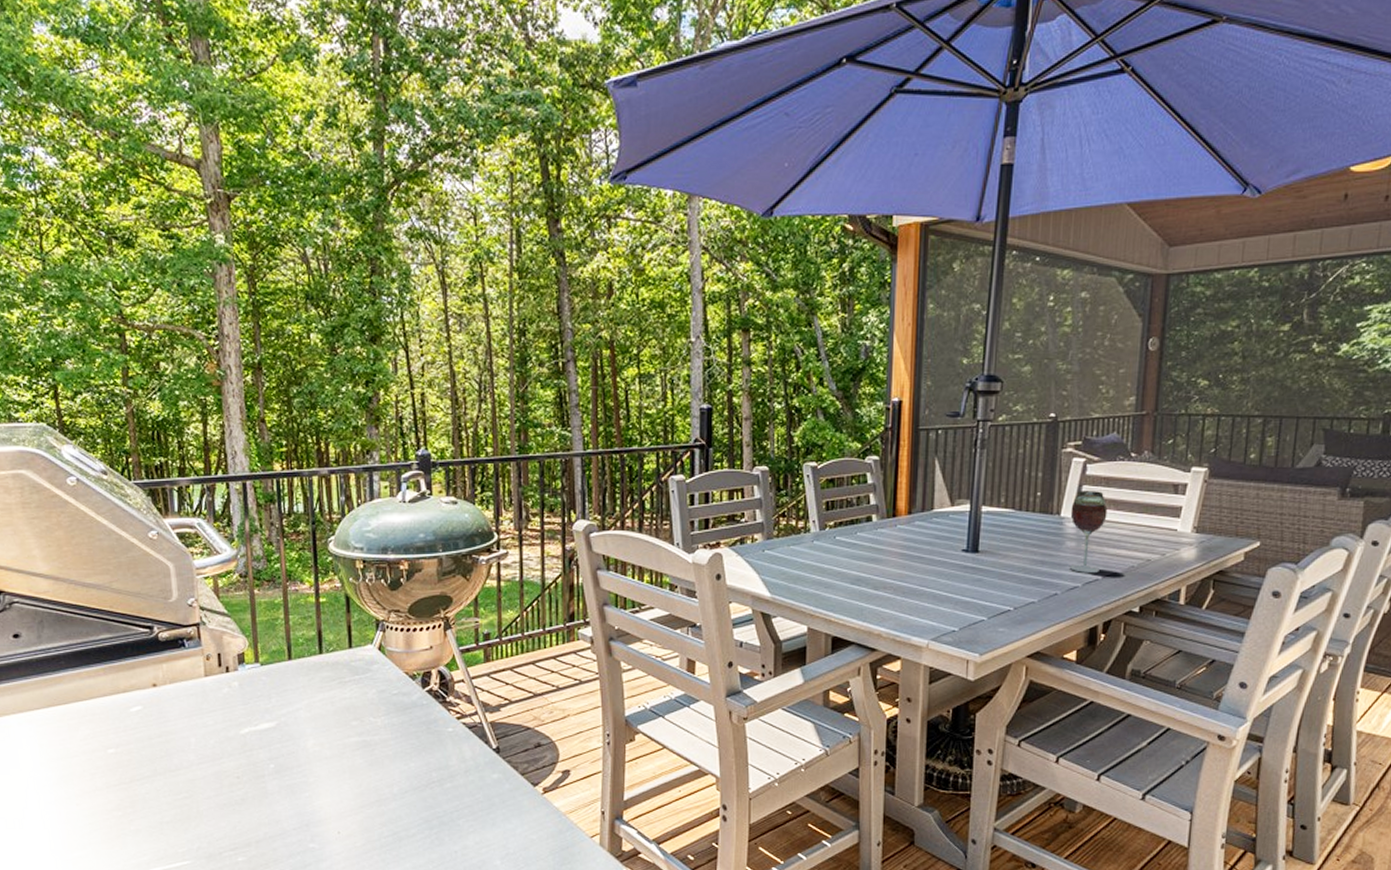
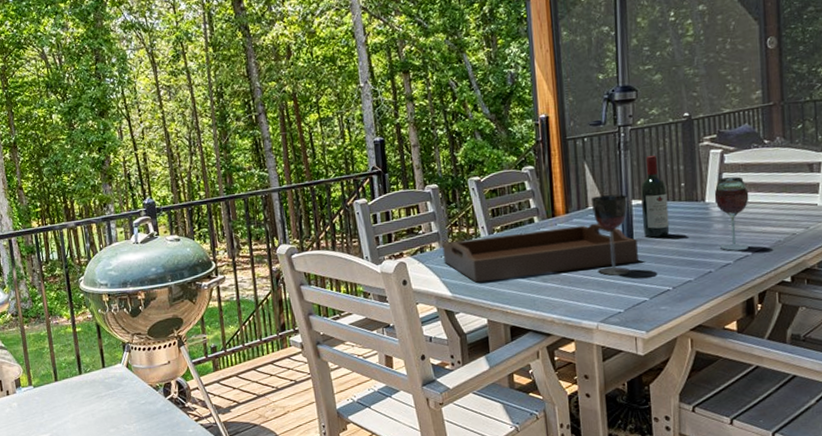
serving tray: none [766,528,983,584] -> present [442,223,638,283]
wineglass: none [935,498,978,589] -> present [590,194,631,276]
wine bottle: none [989,457,1021,551] -> present [640,155,670,238]

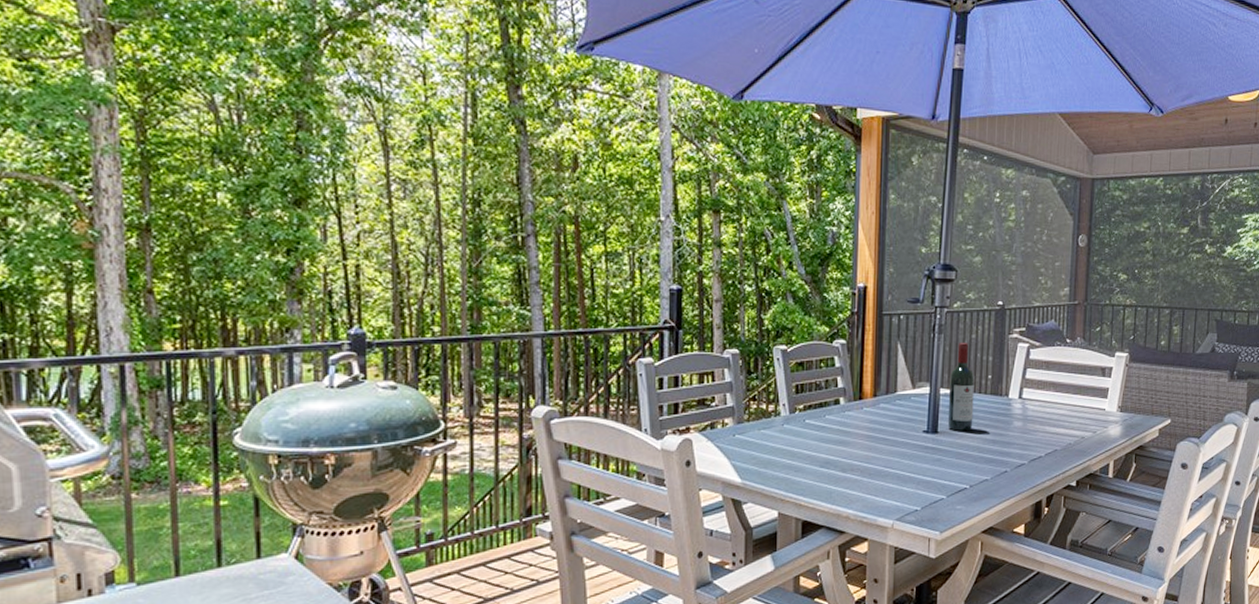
serving tray: present [442,223,638,283] -> none [737,410,942,469]
wineglass: present [590,194,631,276] -> none [899,381,937,469]
wineglass: present [714,176,749,251] -> none [1017,374,1048,451]

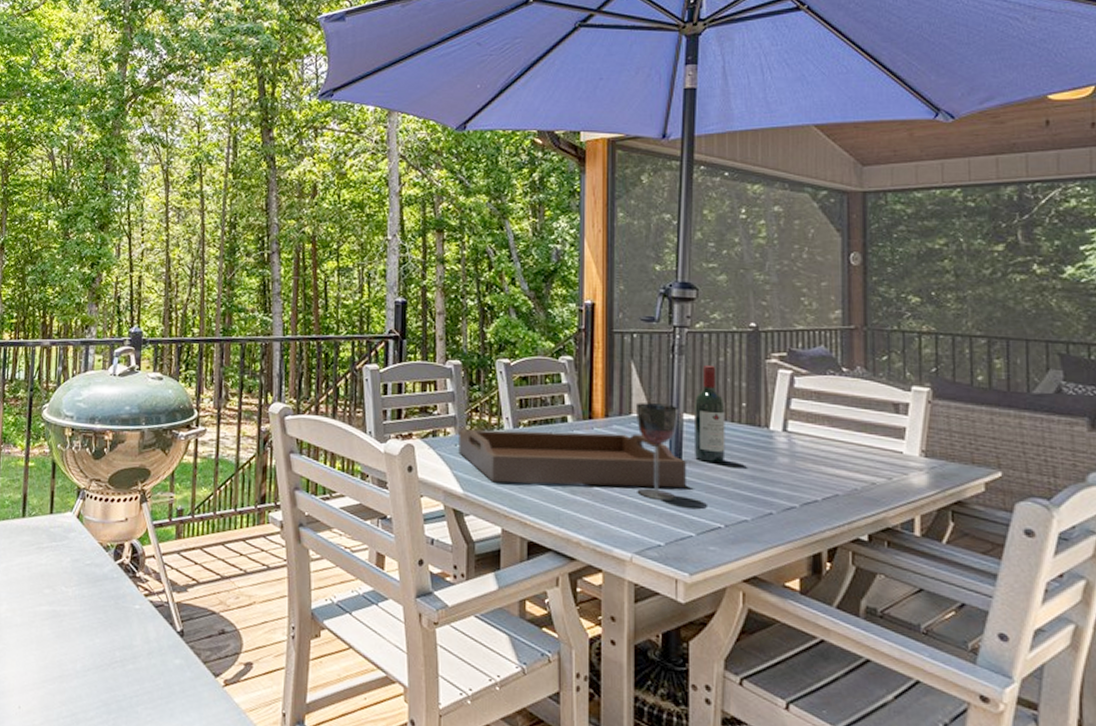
serving tray: none [737,410,942,469] -> present [458,429,687,488]
wineglass: none [899,381,937,469] -> present [635,402,679,500]

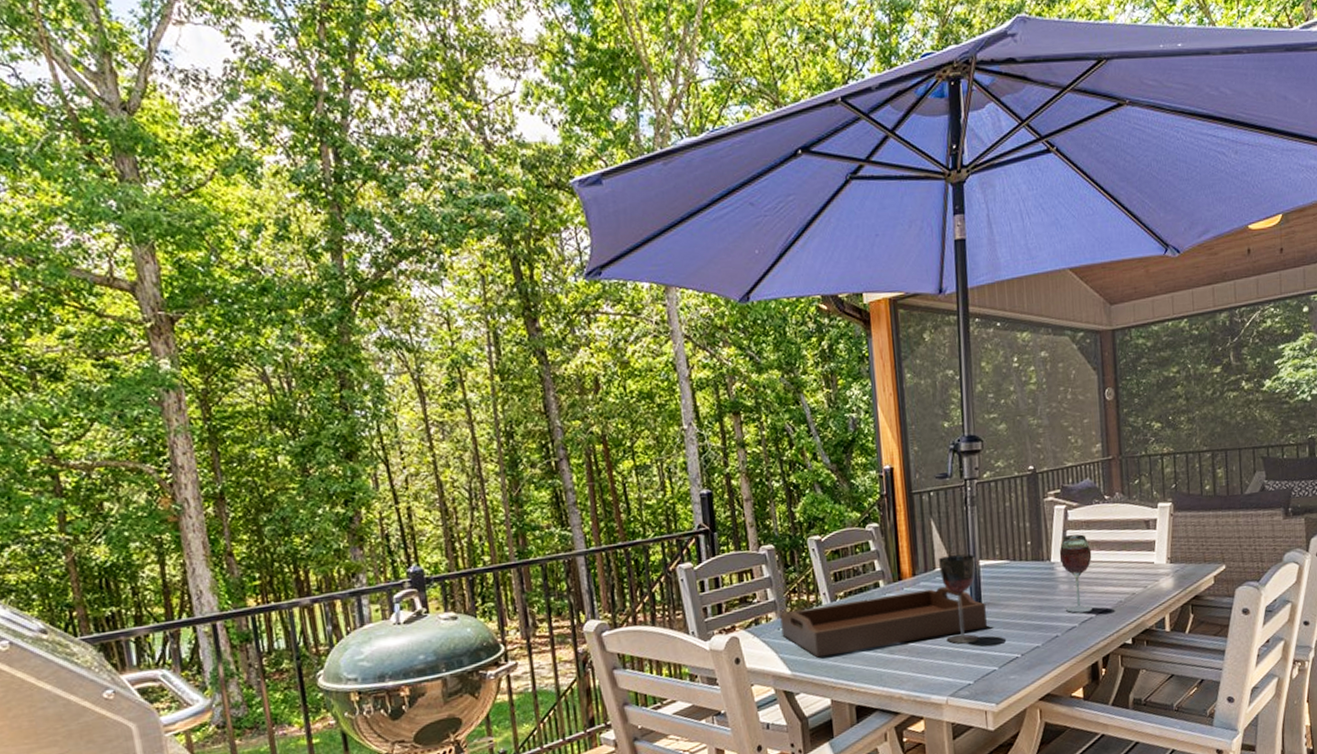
wine bottle: present [693,364,726,463] -> none [988,511,1017,601]
wineglass: none [780,404,822,493] -> present [1059,534,1092,613]

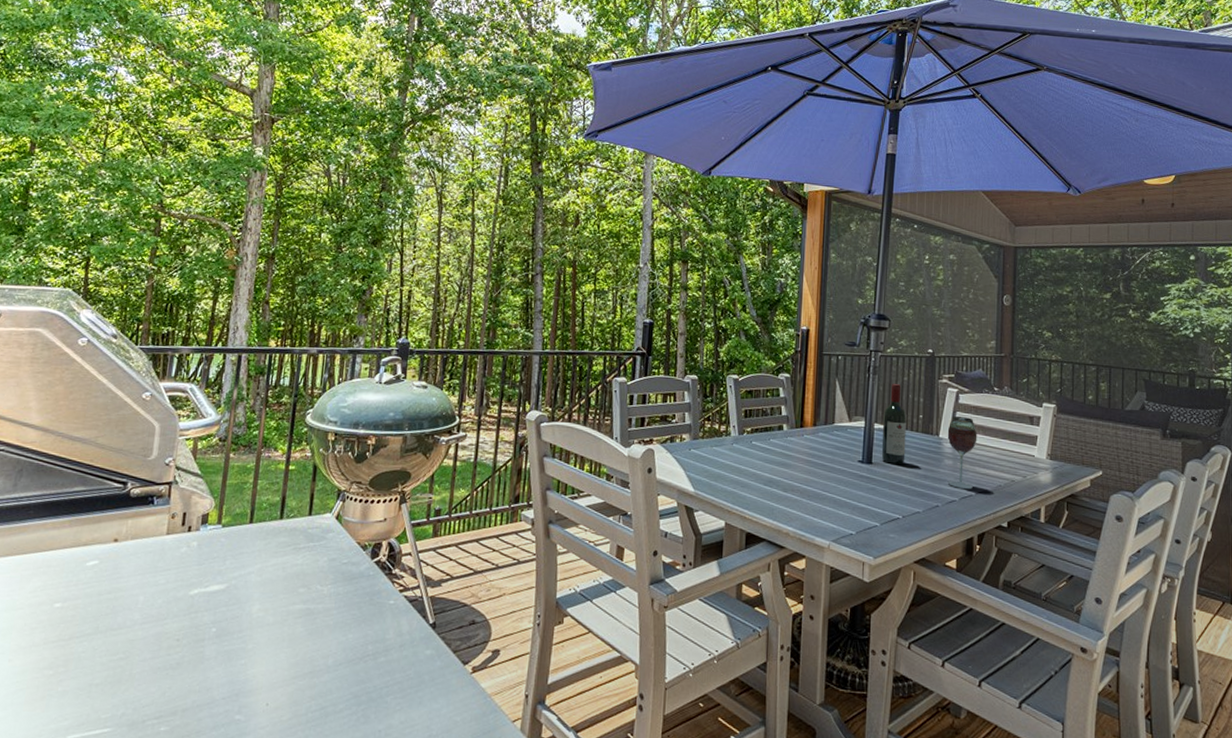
serving tray: present [780,586,987,658] -> none [692,436,876,486]
wineglass: present [938,554,980,644] -> none [836,414,871,496]
wine bottle: none [988,511,1017,601] -> present [881,383,907,464]

